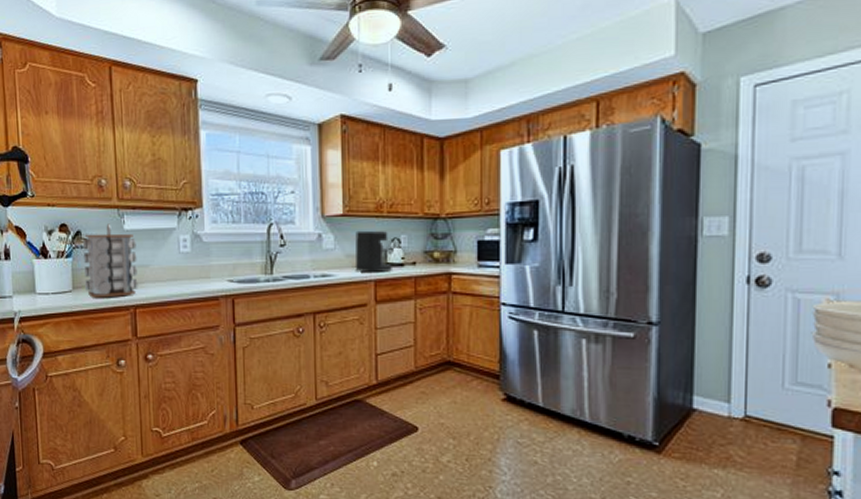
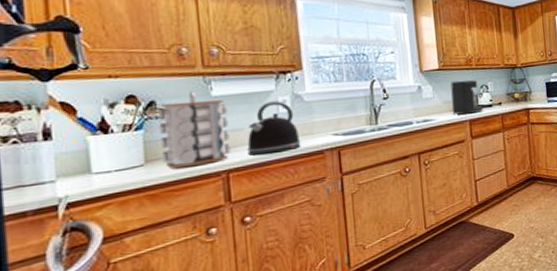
kettle: none [152,239,198,294] -> present [247,101,301,156]

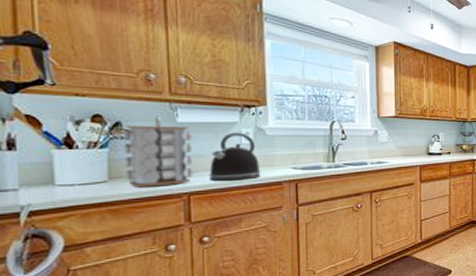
coffee maker: present [450,80,483,115] -> none [404,128,433,160]

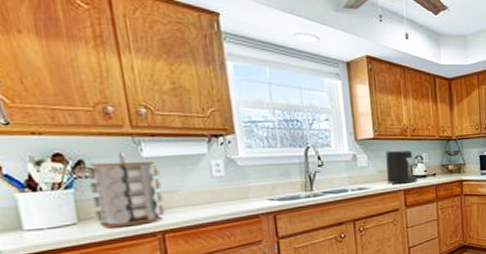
kettle: present [209,132,261,181] -> none [182,164,237,218]
coffee maker: none [404,128,433,160] -> present [385,150,417,184]

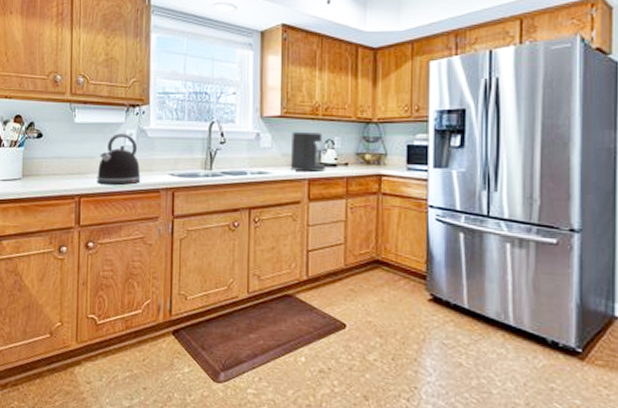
spice rack: present [86,151,165,229] -> none [33,116,85,187]
kettle: none [182,164,237,218] -> present [97,133,141,185]

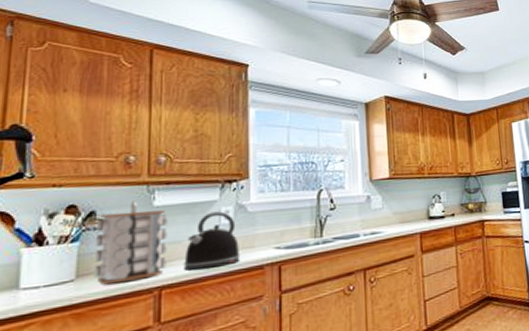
spice rack: none [33,116,85,187] -> present [93,201,168,285]
coffee maker: present [290,131,325,172] -> none [401,189,435,227]

